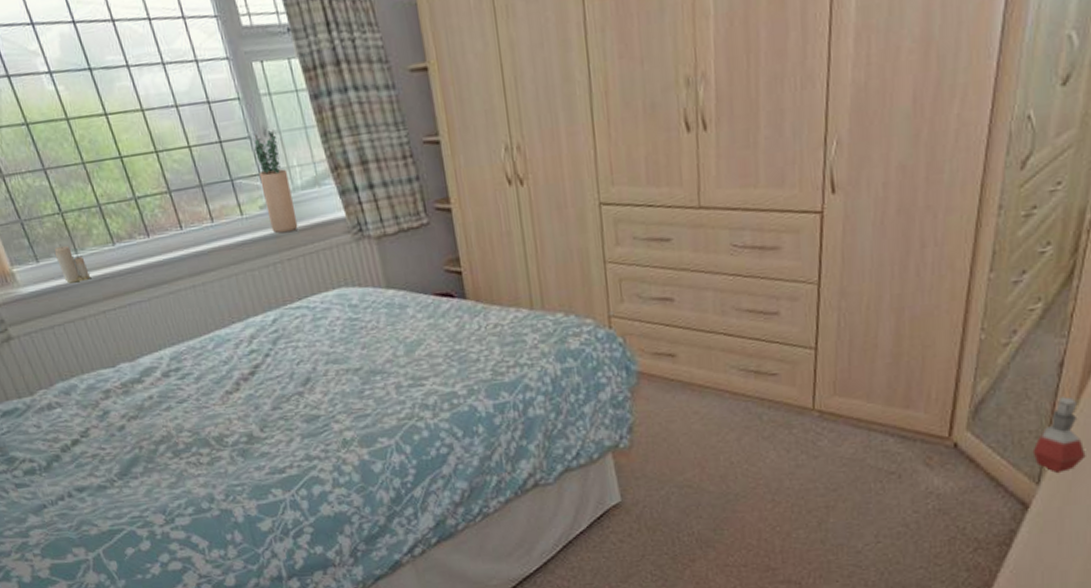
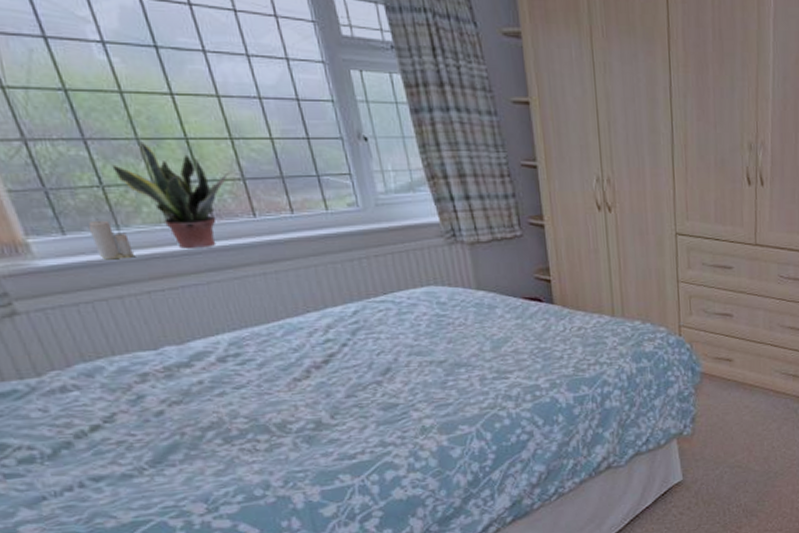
potted plant: none [66,165,158,268] -> present [111,141,229,250]
vase: present [254,129,298,234] -> none [346,135,389,231]

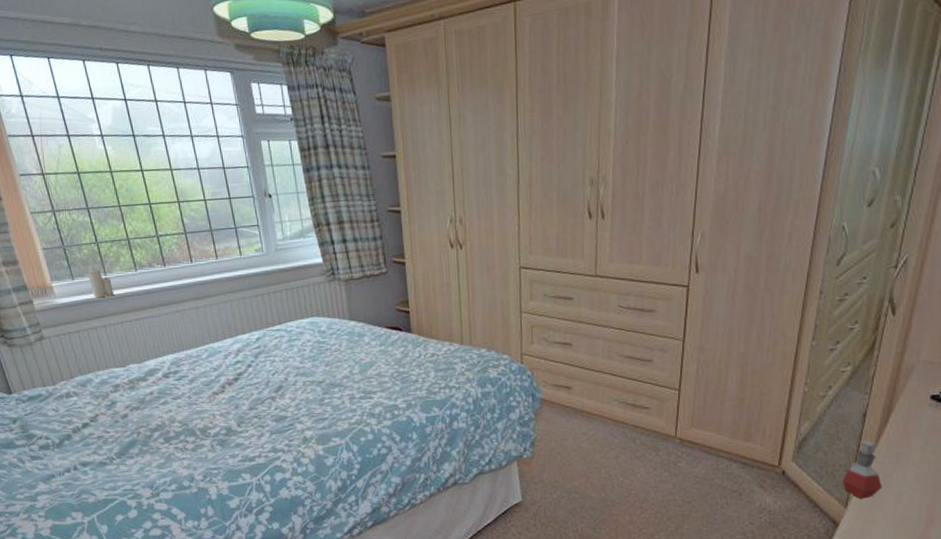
potted plant: present [111,141,229,250] -> none [103,208,176,289]

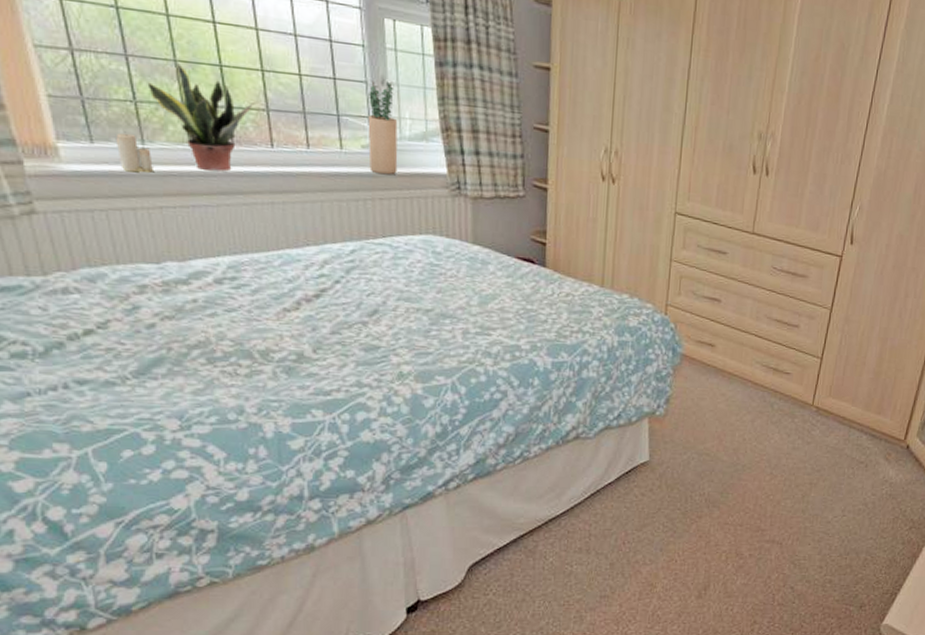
potted plant: none [103,208,176,289] -> present [147,63,255,173]
vase: none [256,192,284,272] -> present [368,81,398,175]

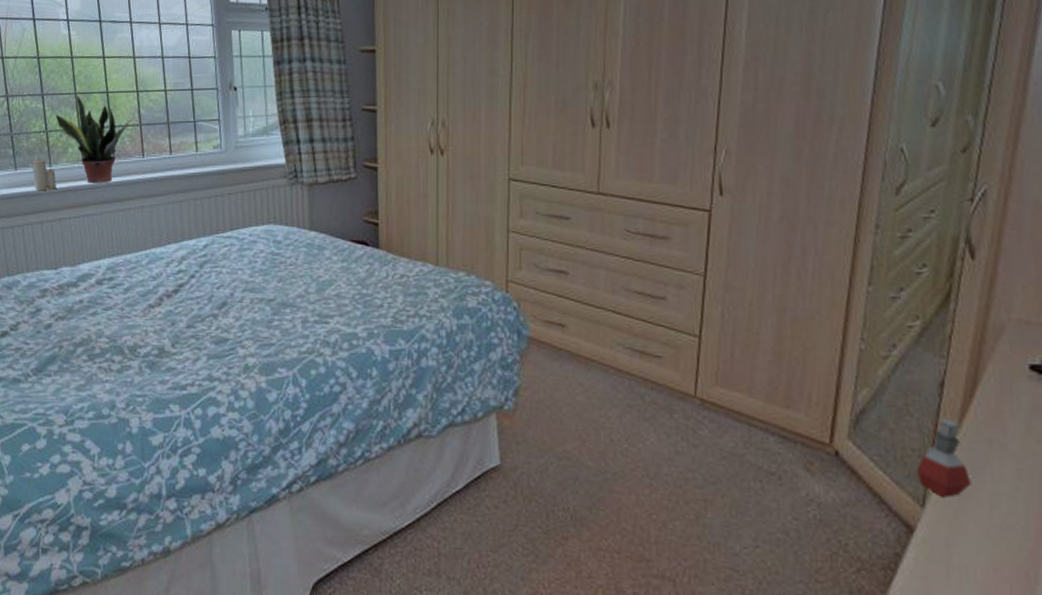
vase: present [368,81,398,175] -> none [218,85,243,171]

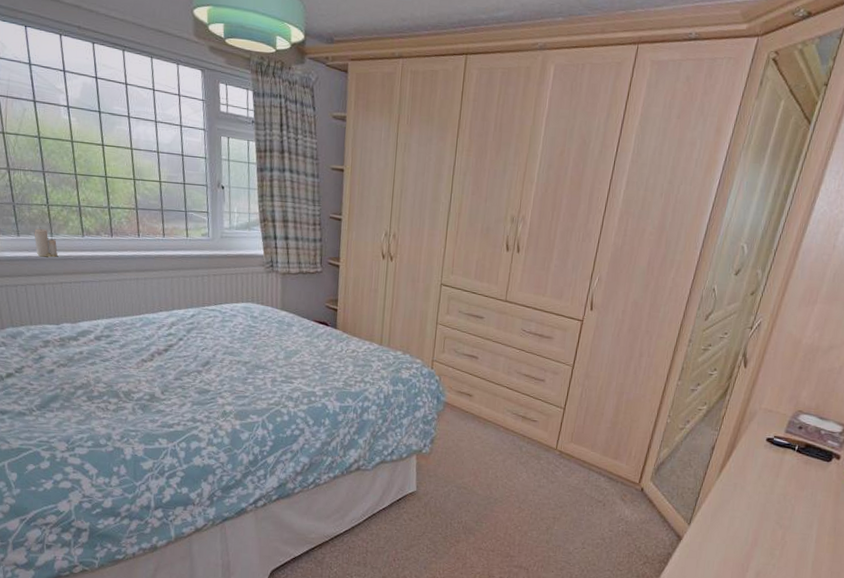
potted plant: present [55,95,131,184] -> none [56,176,128,256]
perfume bottle: present [915,418,972,497] -> none [688,469,721,519]

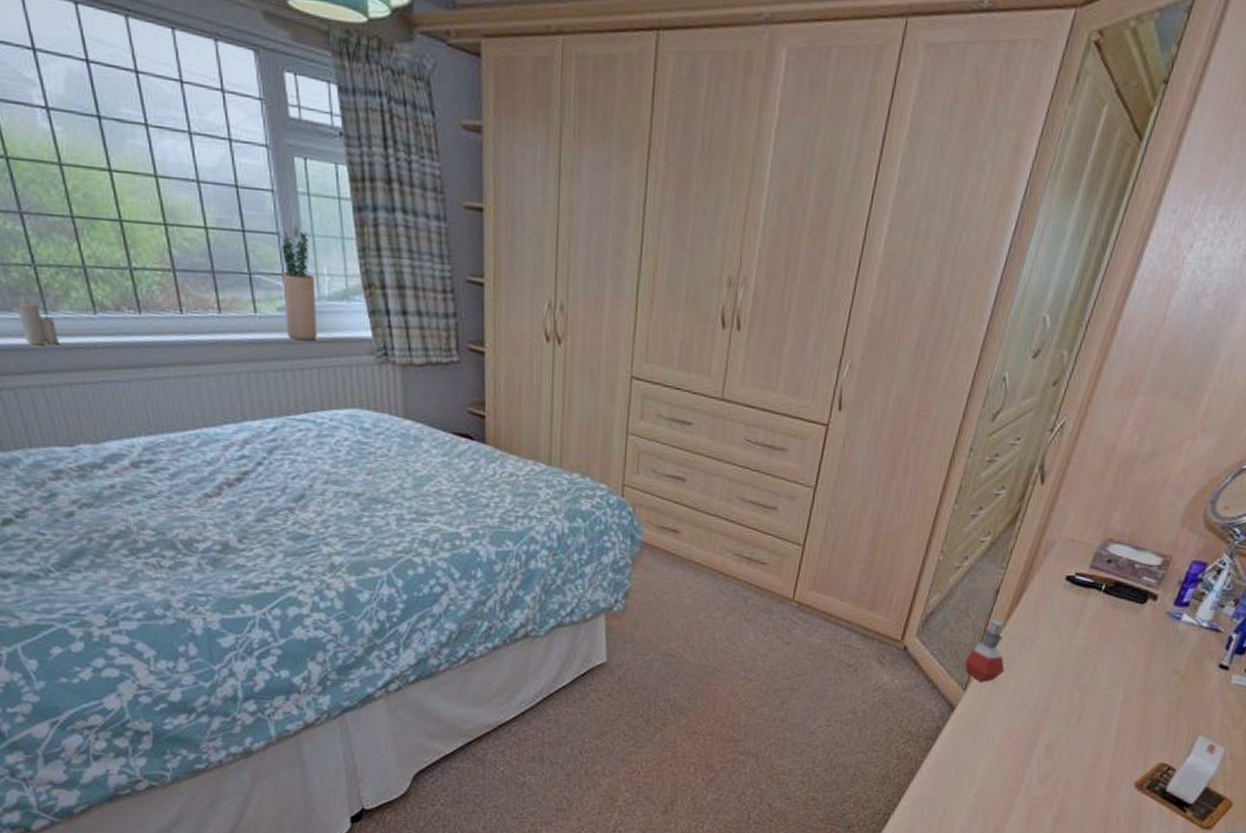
vase: none [206,184,229,257] -> present [282,232,318,341]
perfume bottle: none [688,469,721,519] -> present [964,619,1005,682]

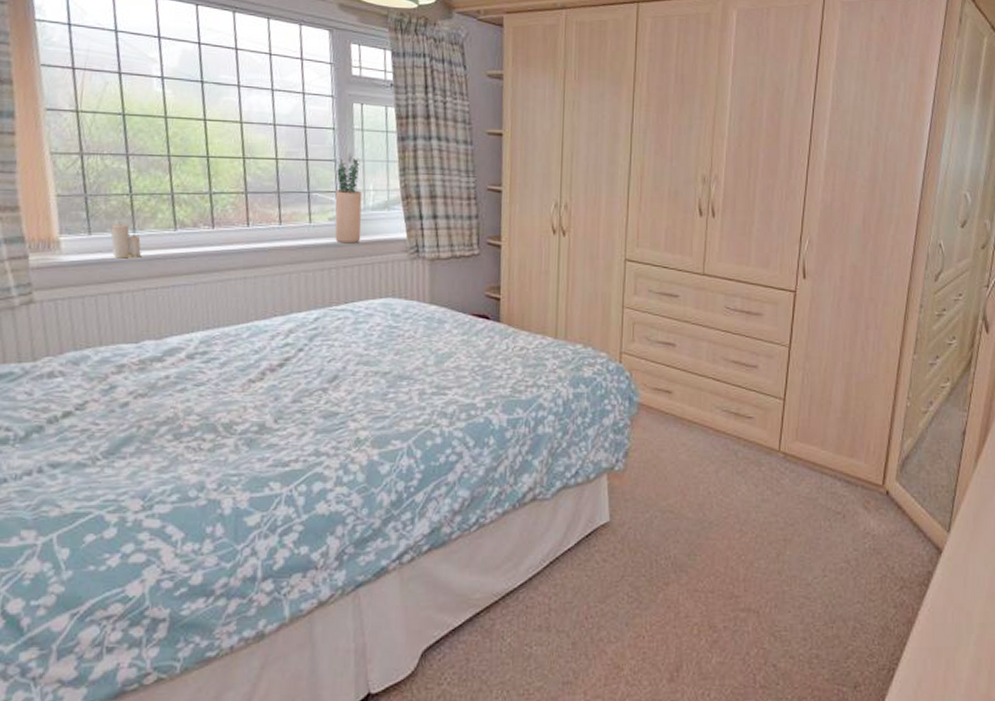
perfume bottle: present [964,619,1005,682] -> none [944,460,983,523]

